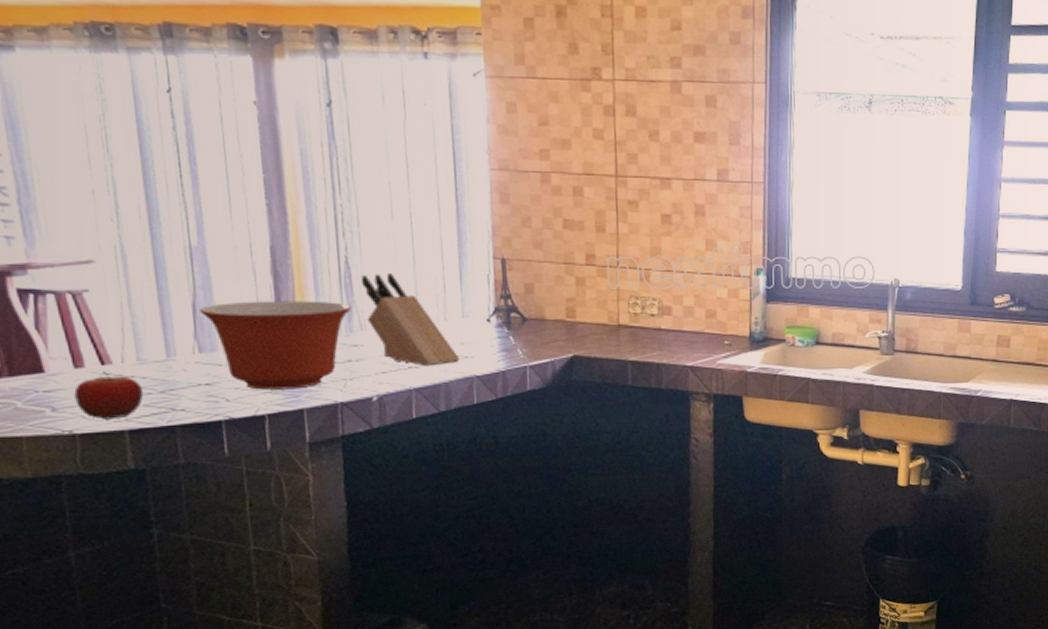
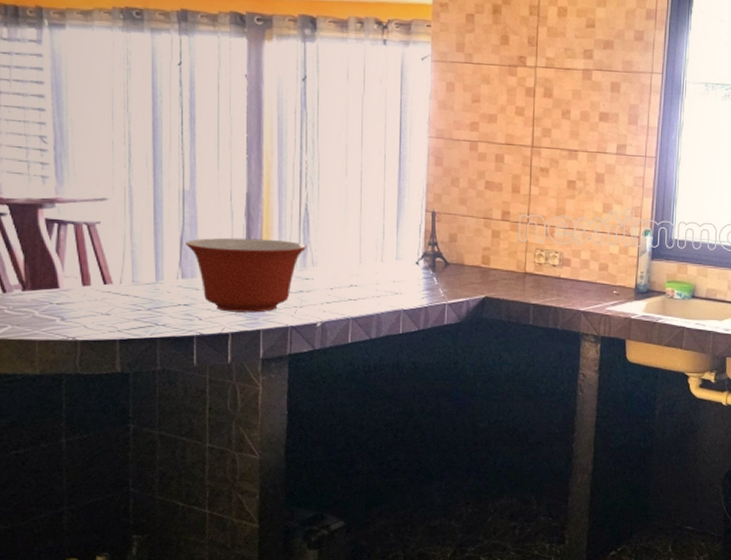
fruit: present [74,372,144,420] -> none [80,290,135,330]
knife block: present [360,272,460,366] -> none [316,219,391,300]

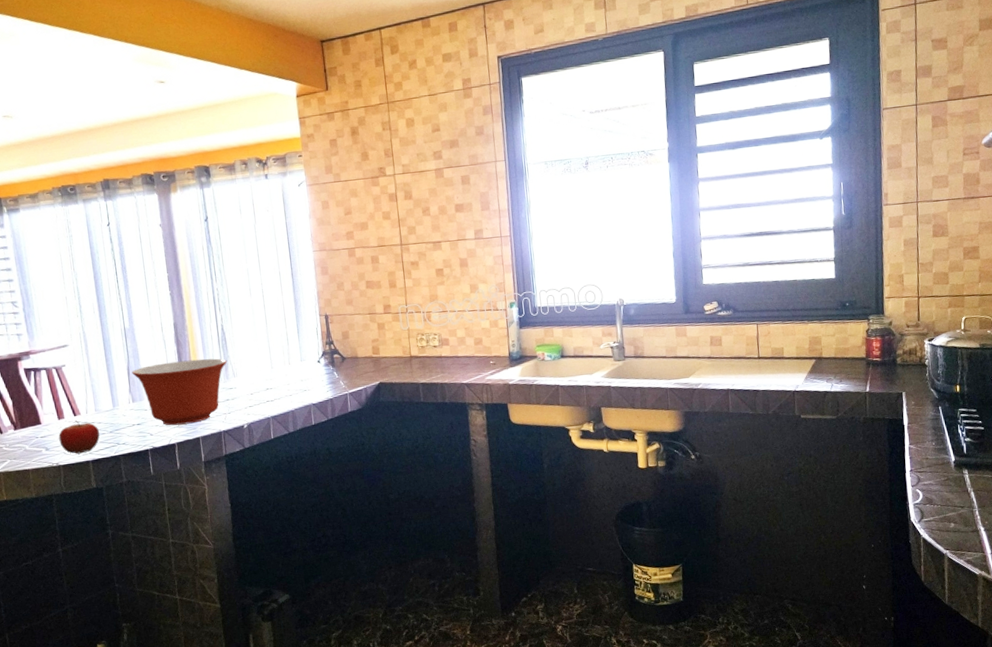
fruit: none [80,290,135,330] -> present [59,420,100,454]

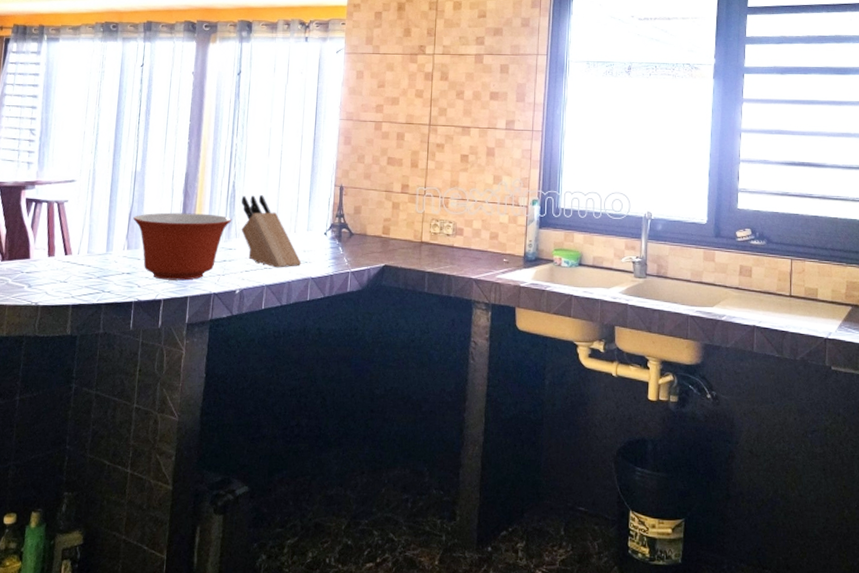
fruit: present [59,420,100,454] -> none [44,260,87,296]
knife block: none [232,333,301,400] -> present [241,194,302,268]

